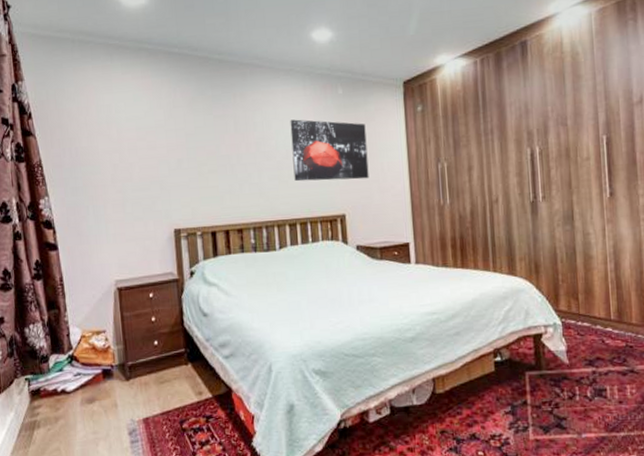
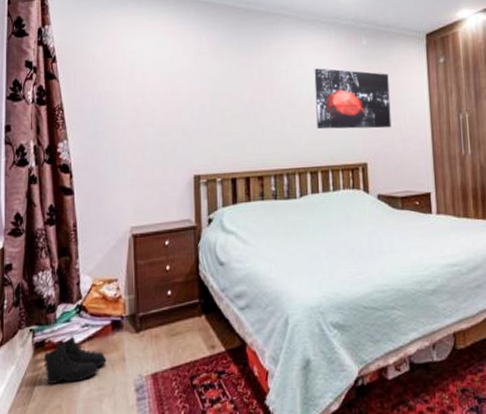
boots: none [39,384,100,429] -> present [42,336,107,385]

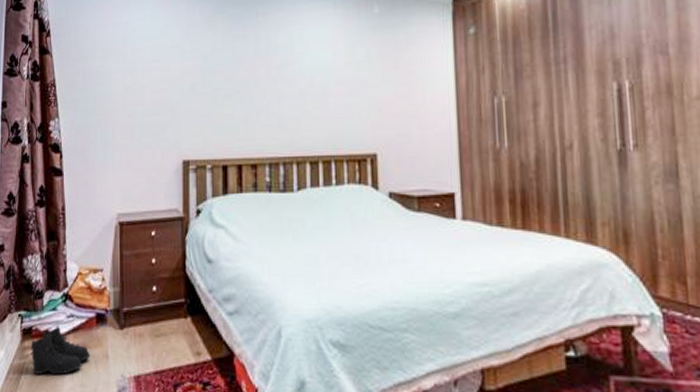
wall art: present [314,68,392,130] -> none [317,41,407,113]

